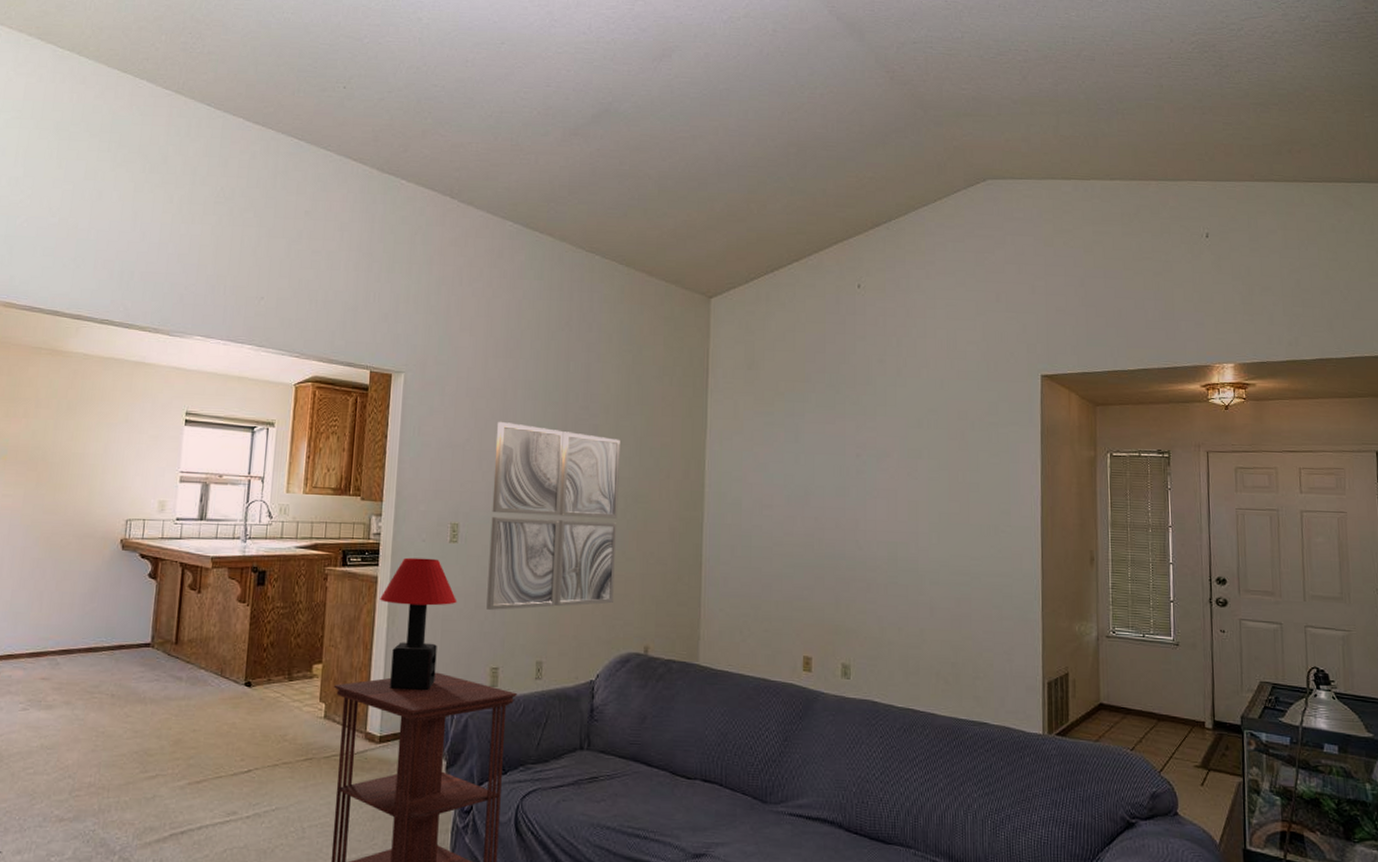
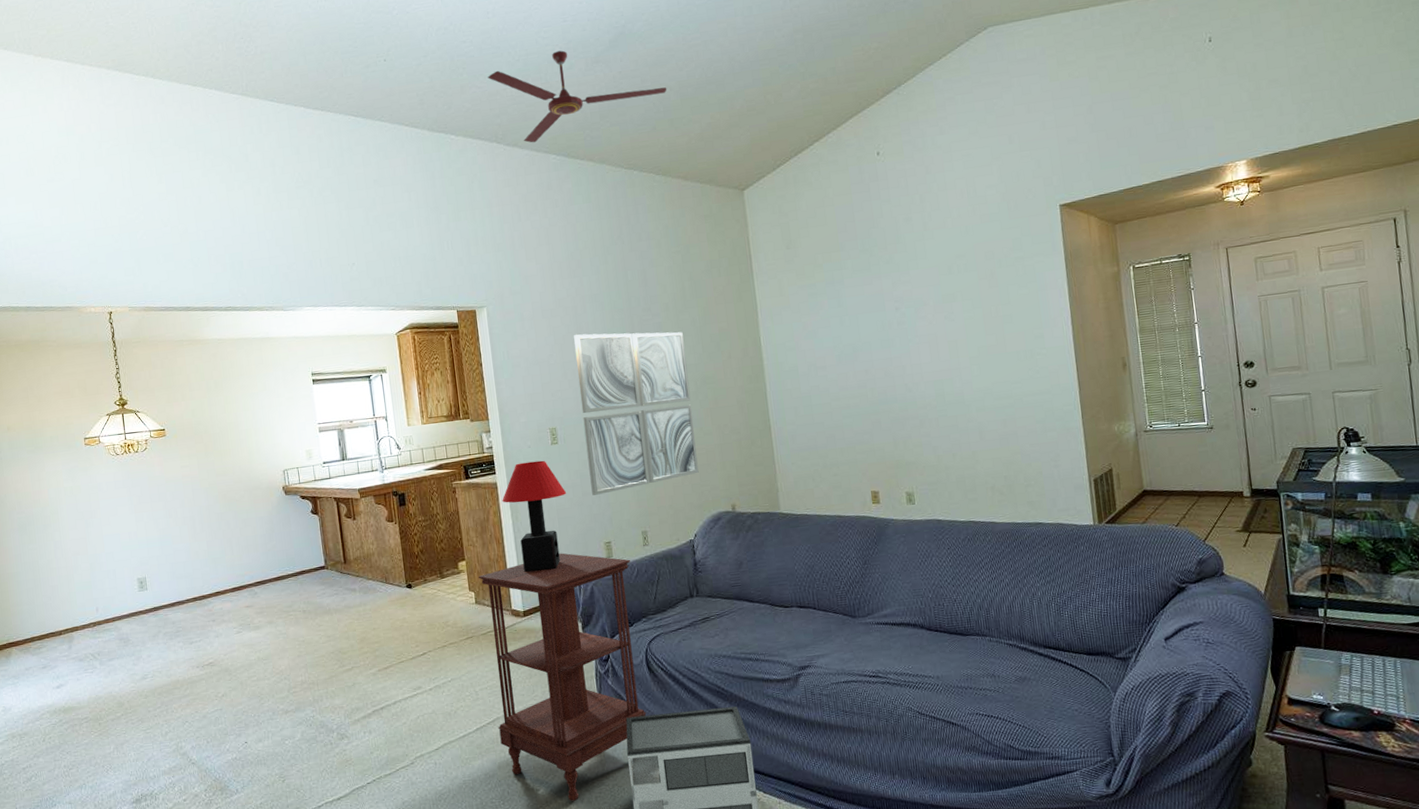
ceiling fan: none [453,115,646,205] -> present [487,50,667,143]

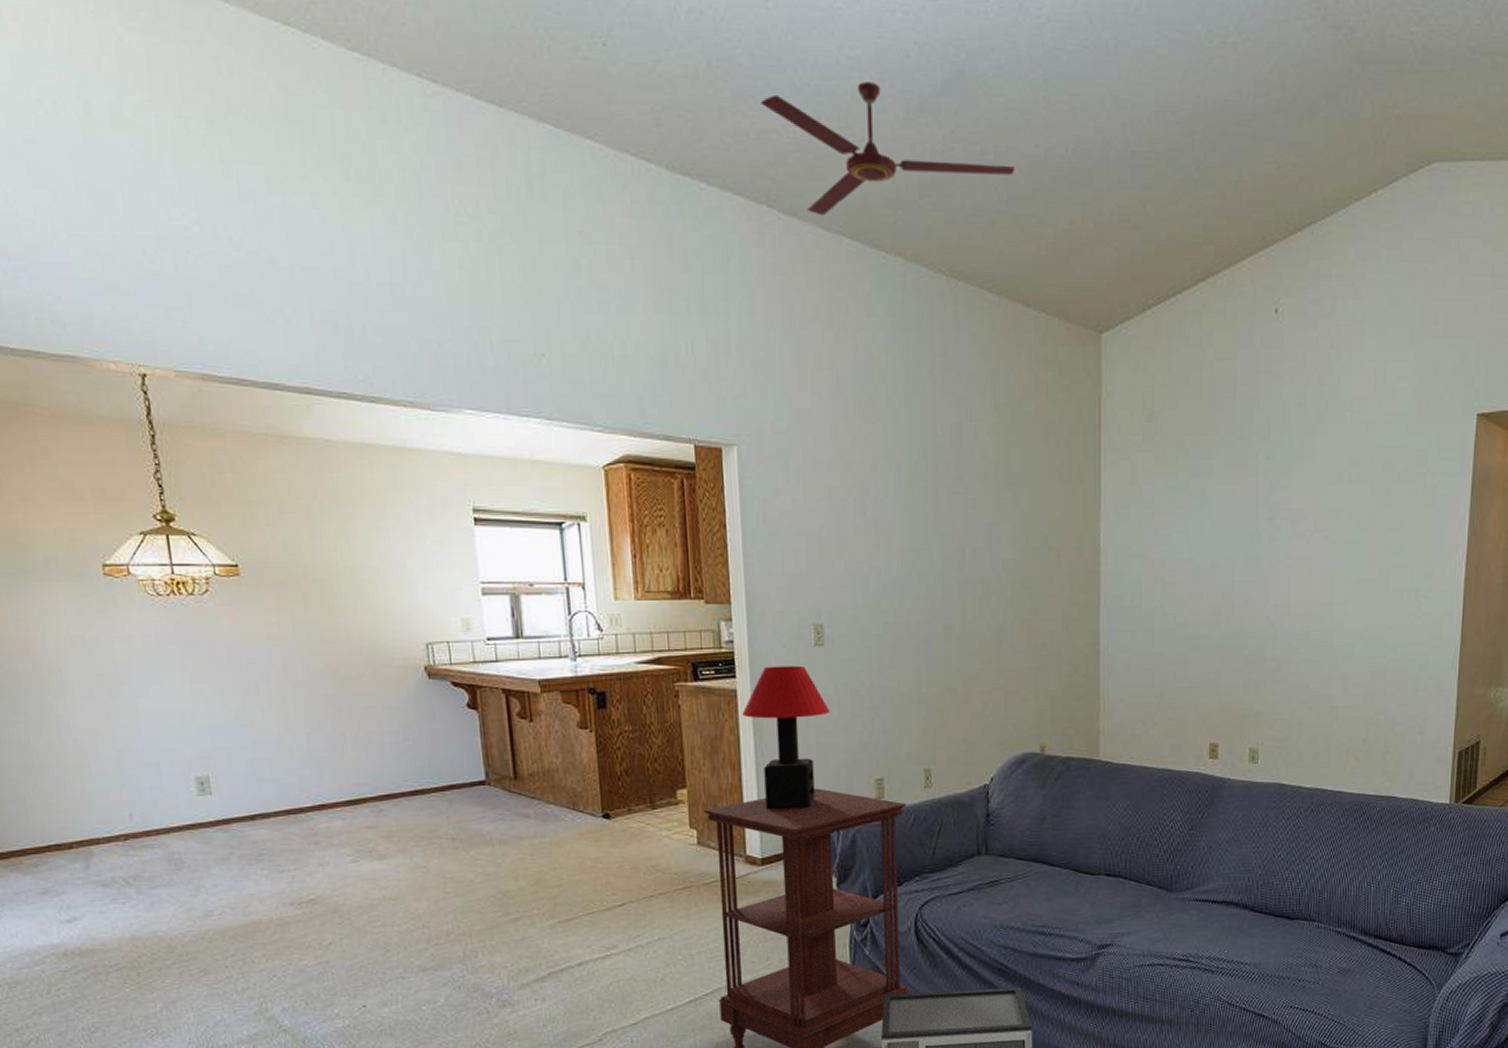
wall art: present [574,332,699,495] -> none [856,500,1004,718]

